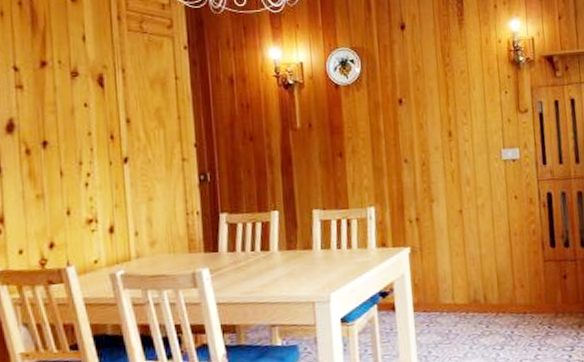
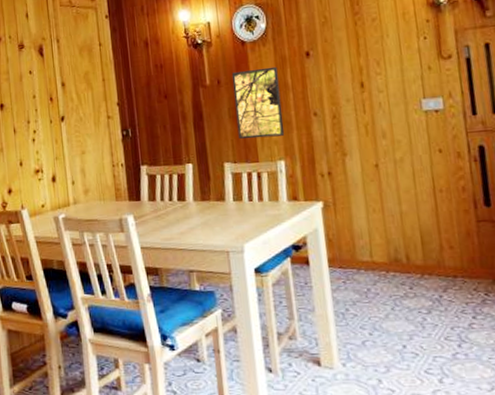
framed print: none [323,112,376,185] -> present [231,66,285,139]

